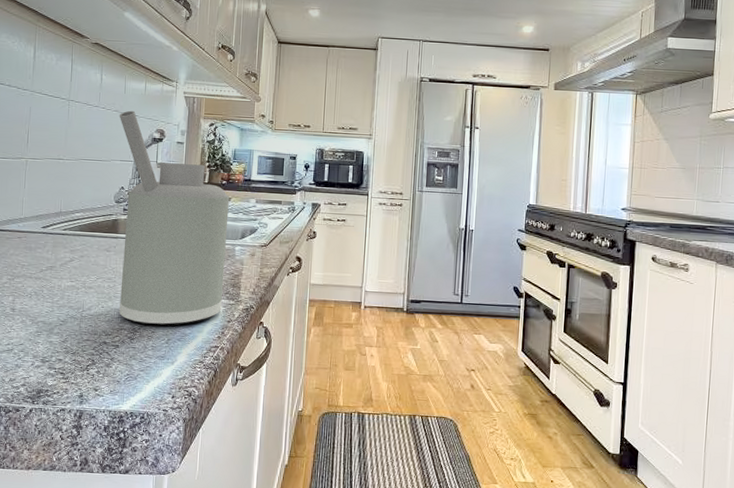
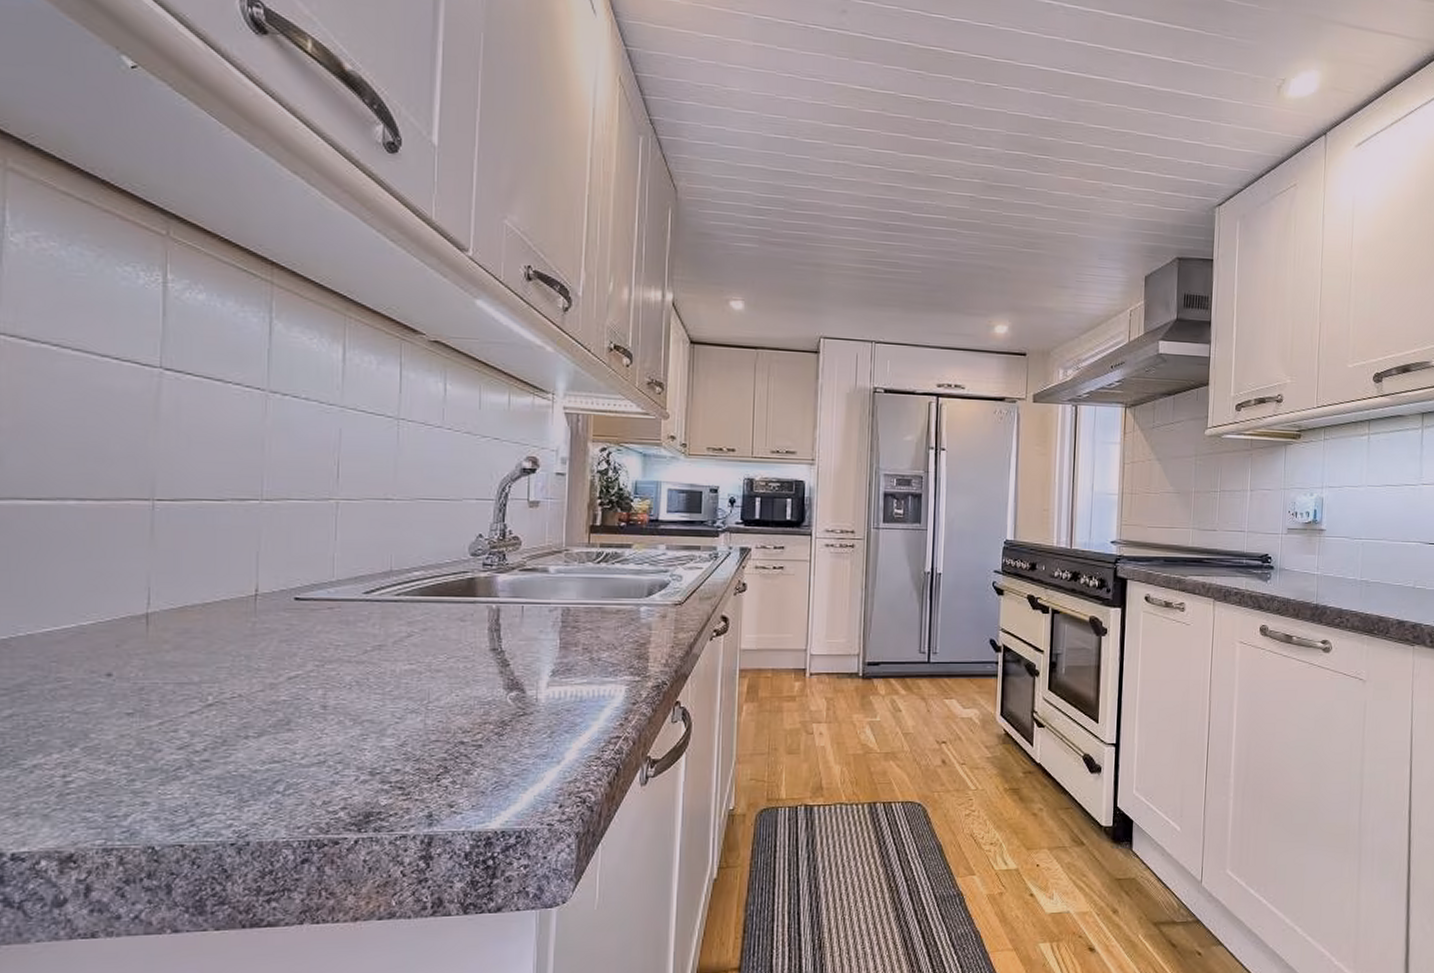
soap dispenser: present [119,110,230,327] -> none [472,432,630,716]

